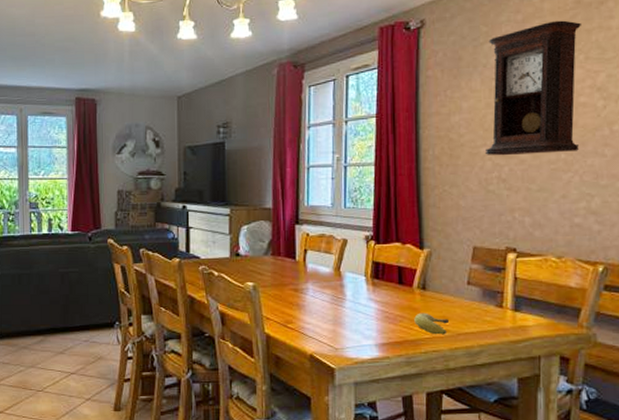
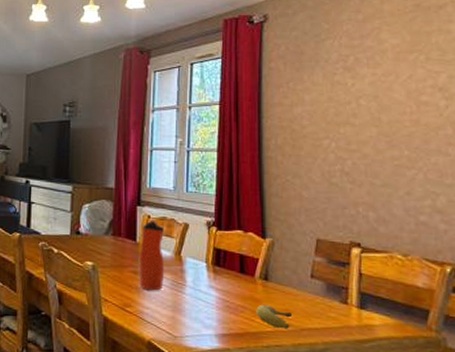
water bottle: none [298,236,325,307] -> present [138,219,165,291]
pendulum clock: present [484,20,581,156] -> none [327,22,422,150]

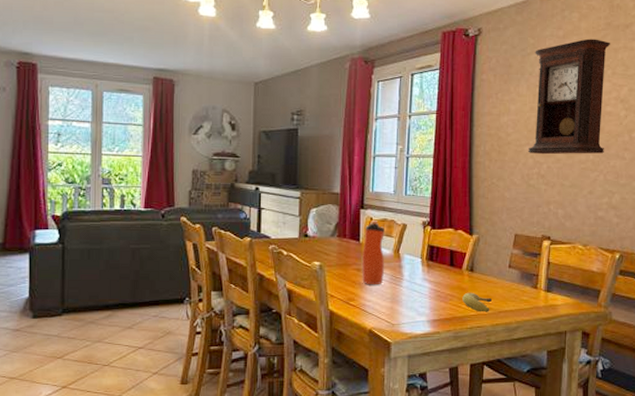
pendulum clock: none [327,22,422,150] -> present [527,38,610,155]

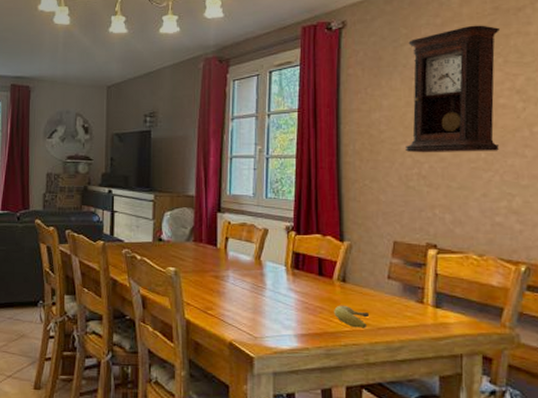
water bottle: present [361,220,385,285] -> none [219,225,245,294]

